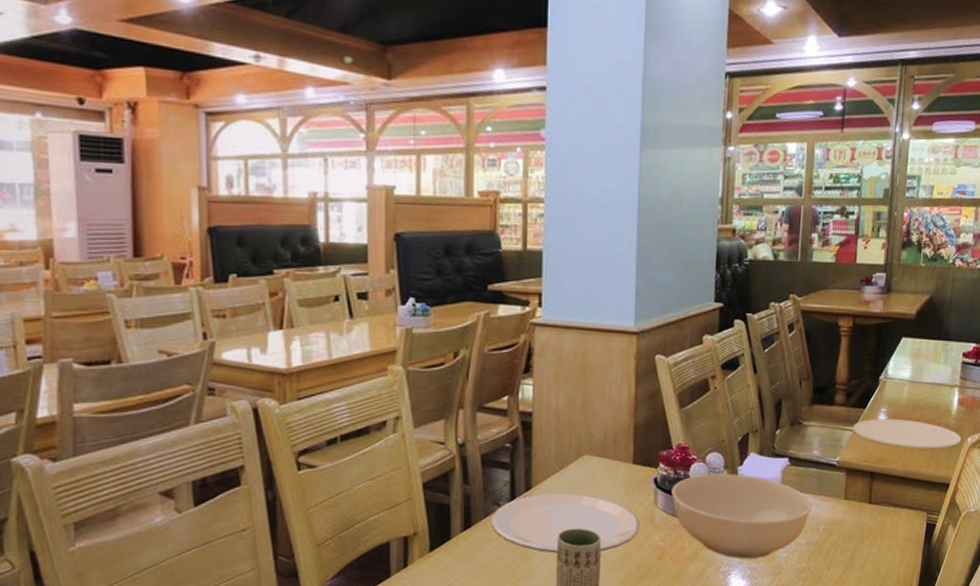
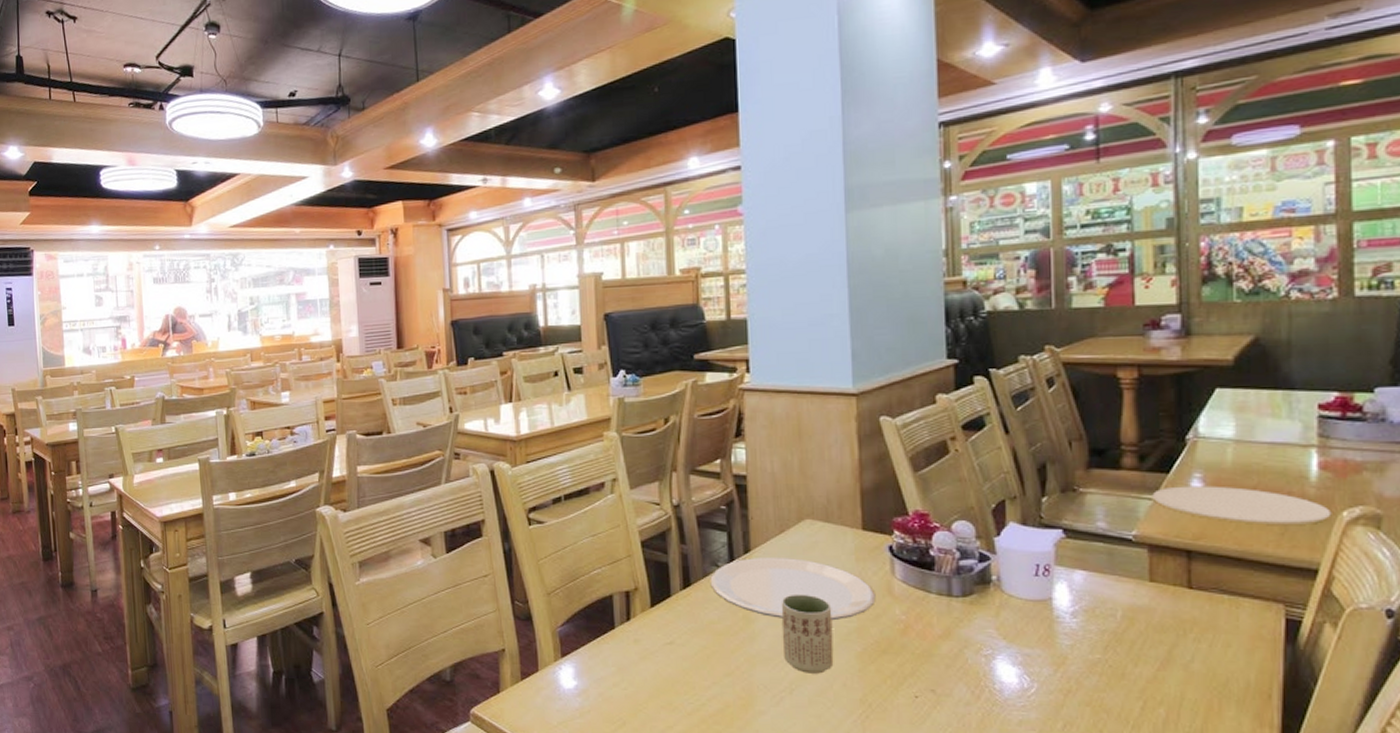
bowl: present [671,473,812,559] -> none [911,544,1102,643]

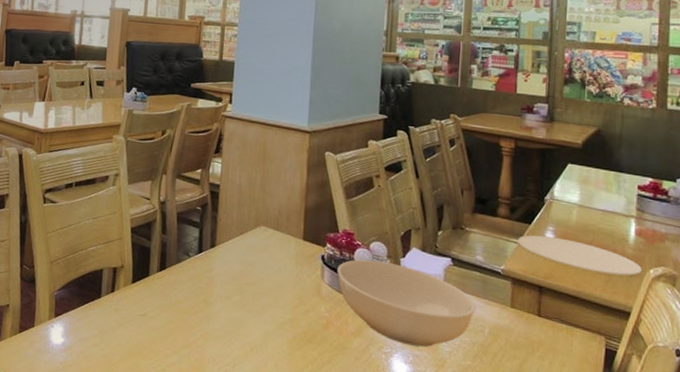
plate: present [710,556,876,621] -> none [181,252,308,311]
cup: present [781,594,834,674] -> none [231,285,273,354]
bowl: none [911,544,1102,643] -> present [337,259,476,347]

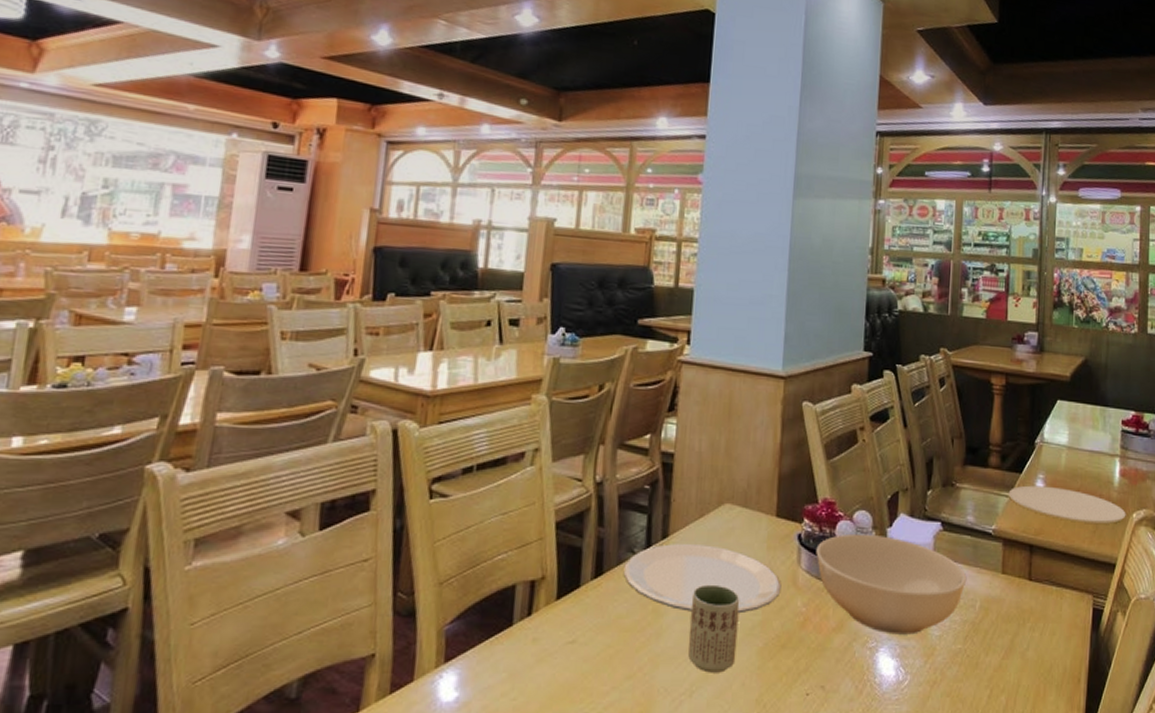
plate: none [181,252,308,311] -> present [623,543,782,614]
cup: none [231,285,273,354] -> present [687,584,740,673]

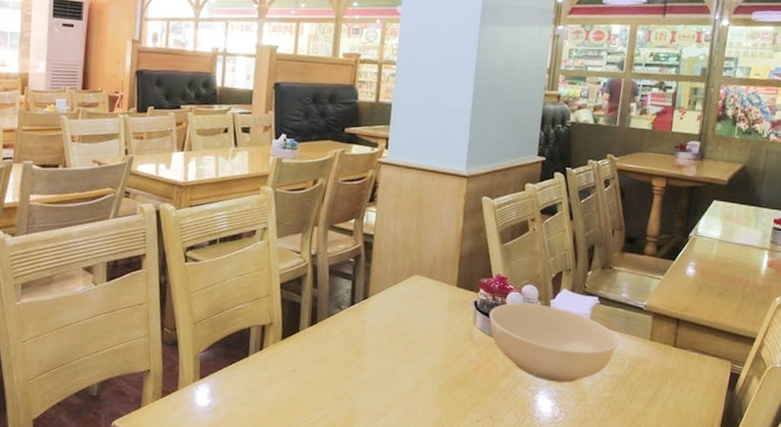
plate: present [623,543,782,614] -> none [332,303,460,359]
cup: present [687,584,740,673] -> none [382,335,425,401]
plate: present [1008,485,1126,524] -> none [661,270,770,306]

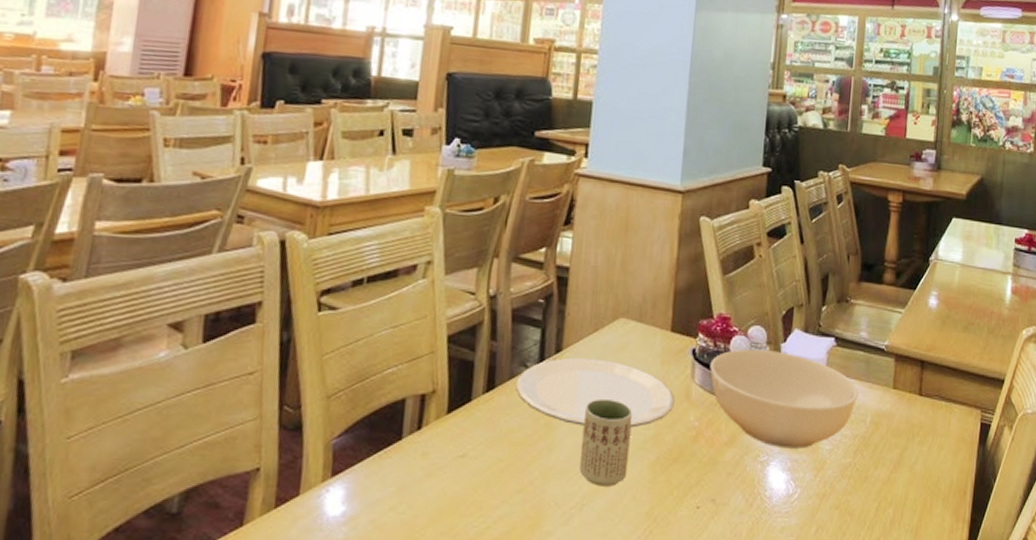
plate: none [332,303,460,359] -> present [515,357,675,428]
cup: none [382,335,425,401] -> present [579,398,633,487]

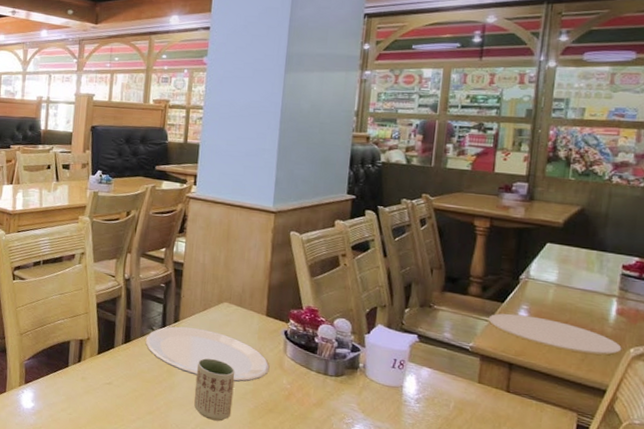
bowl: present [710,348,859,449] -> none [300,335,442,419]
plate: none [902,302,1016,340] -> present [488,313,622,355]

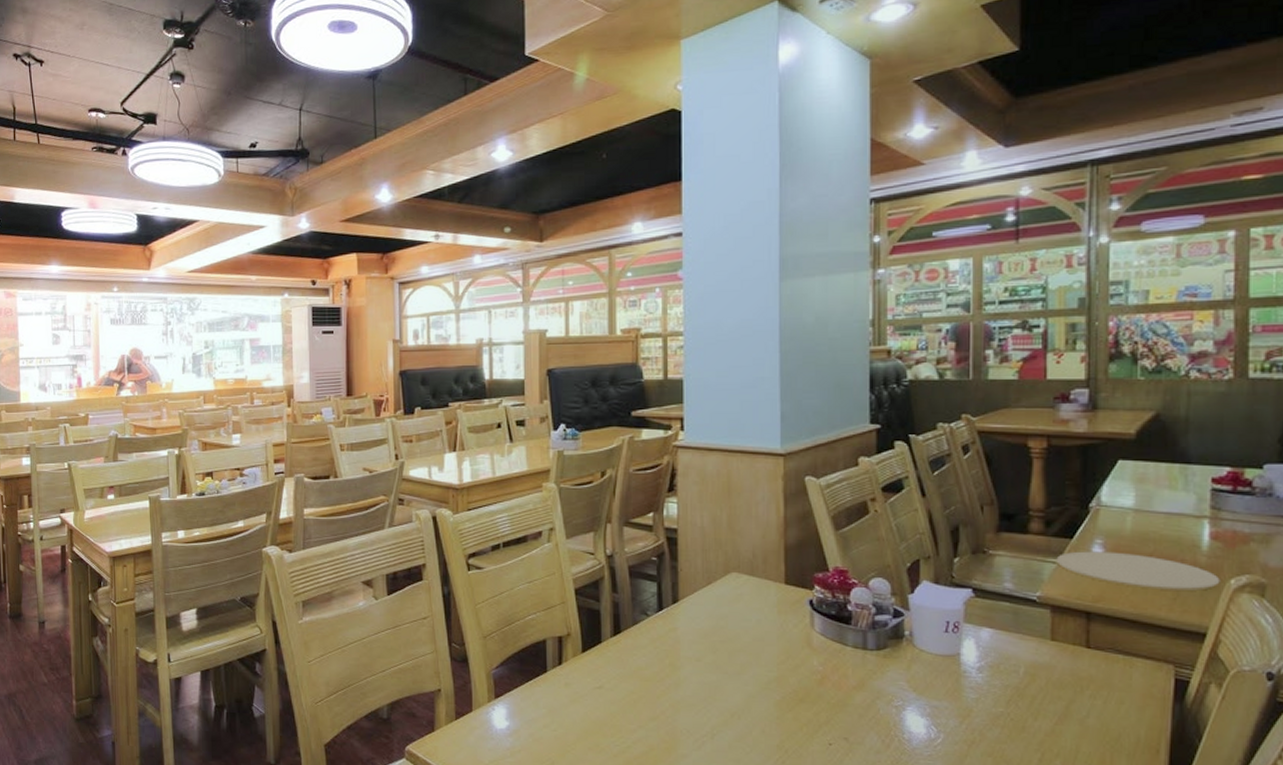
plate: present [145,326,270,382] -> none [639,607,795,670]
cup: present [193,358,236,421] -> none [706,643,754,720]

